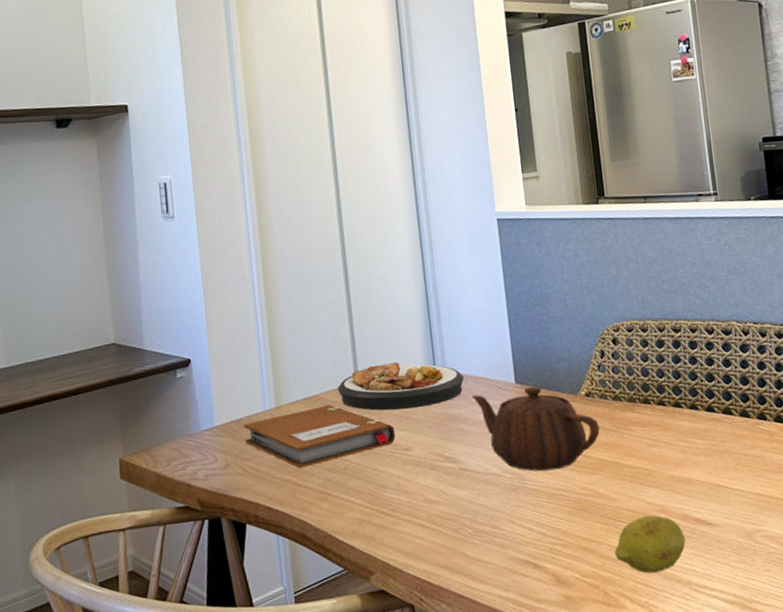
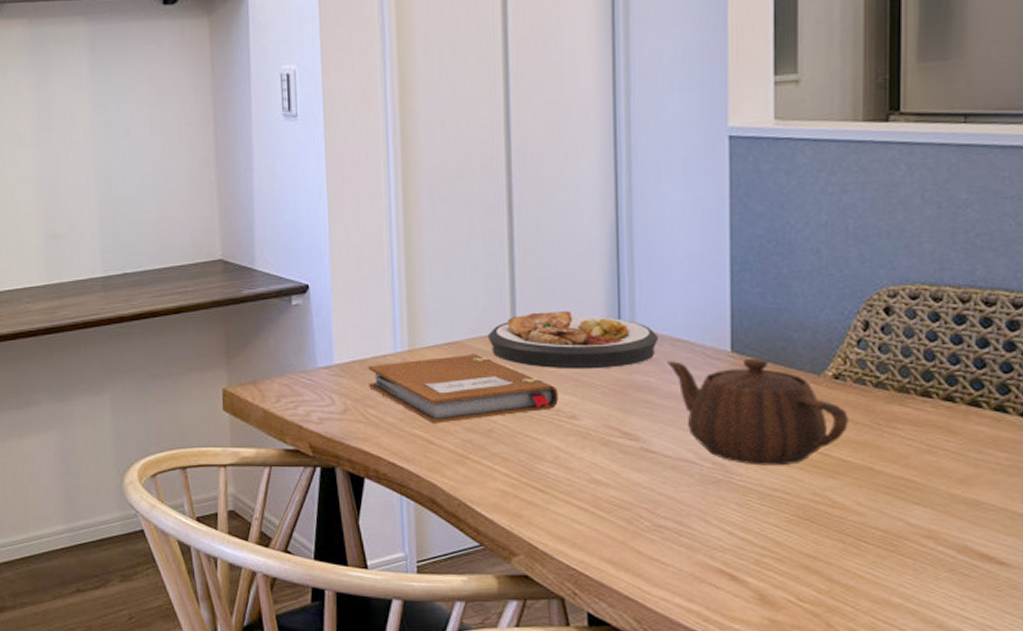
fruit: present [614,515,686,574] -> none [850,539,960,612]

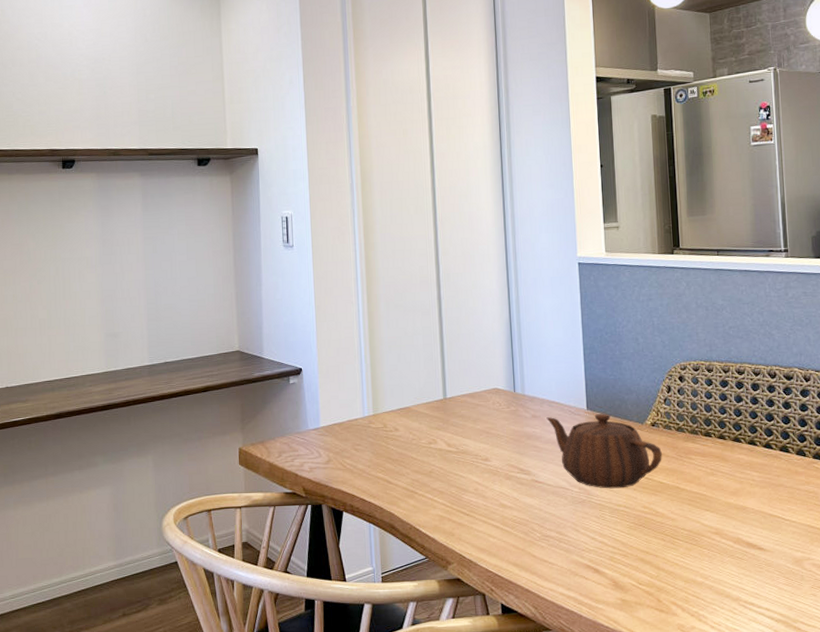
notebook: present [368,354,559,424] -> none [345,416,476,468]
plate: present [487,311,658,370] -> none [427,384,540,425]

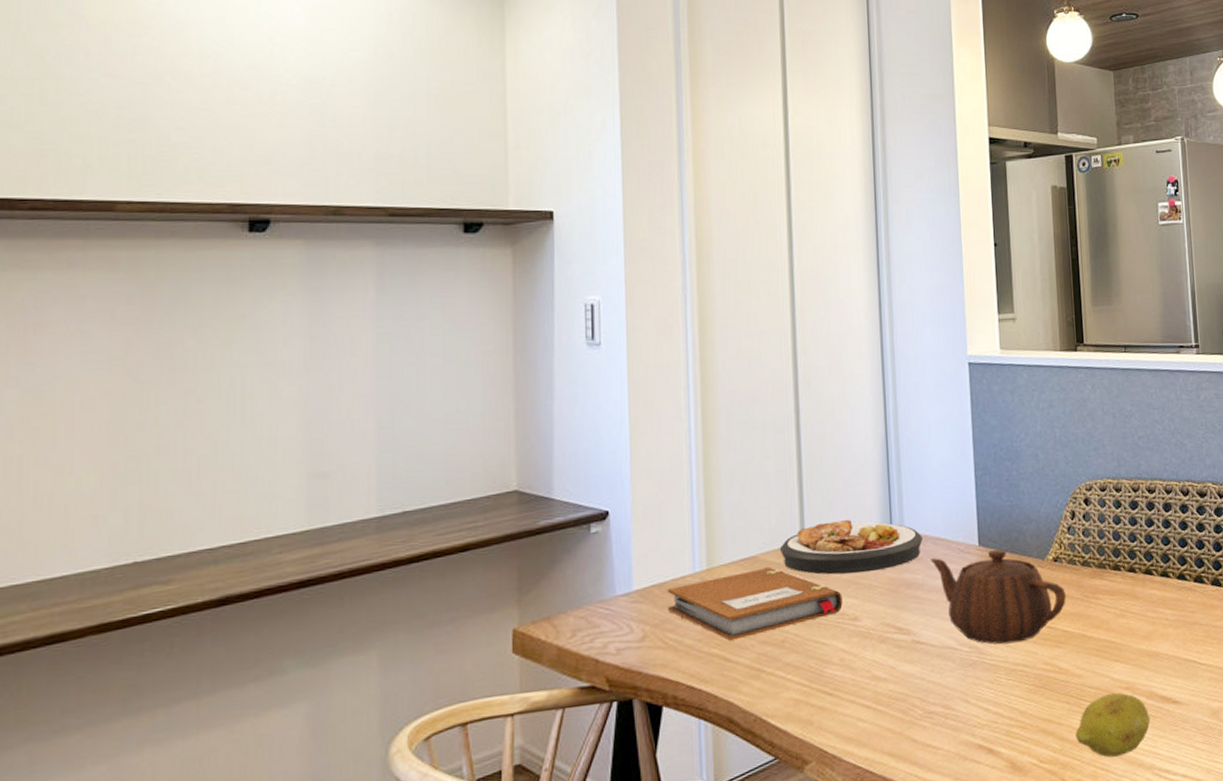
notebook: none [345,416,476,468] -> present [667,567,843,641]
plate: none [427,384,540,425] -> present [779,520,922,575]
fruit: none [670,535,737,587] -> present [1075,692,1151,758]

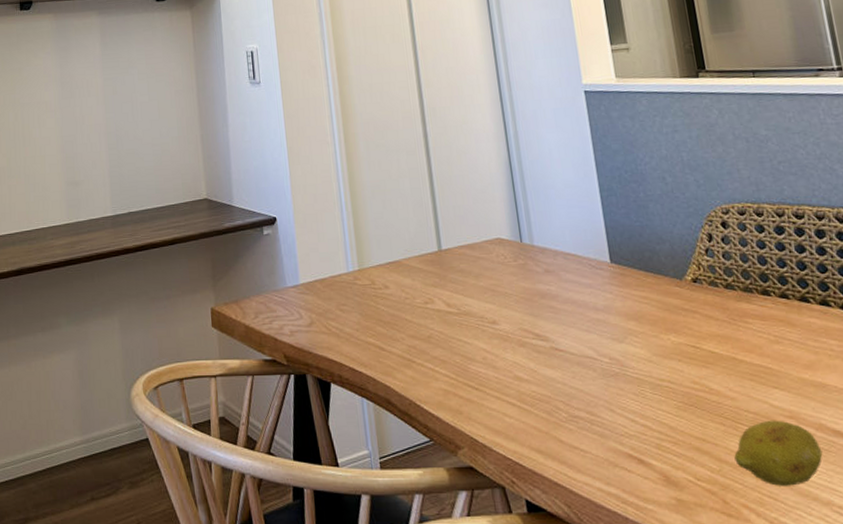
notebook: present [667,567,843,641] -> none [327,271,481,332]
plate: present [779,520,922,575] -> none [419,233,553,282]
teapot: present [930,549,1066,645] -> none [562,268,711,359]

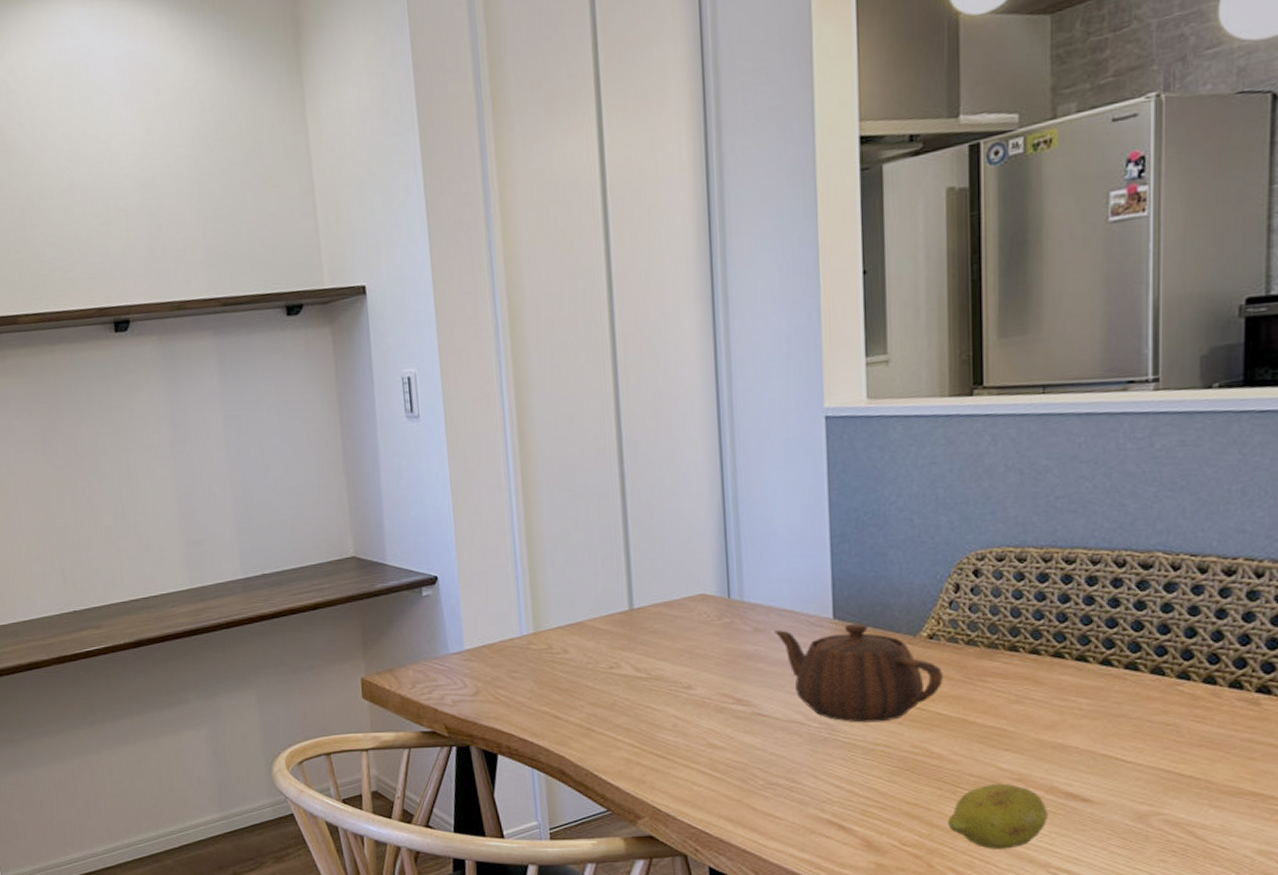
teapot: none [562,268,711,359] -> present [774,624,943,723]

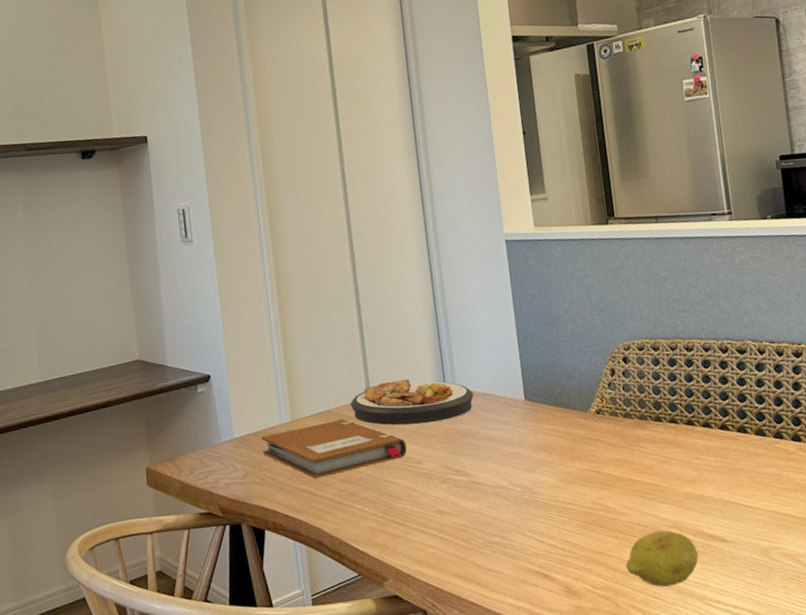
notebook: none [496,633,675,700] -> present [261,419,407,479]
plate: none [606,589,765,643] -> present [350,379,473,426]
teapot: present [774,624,943,723] -> none [481,403,611,486]

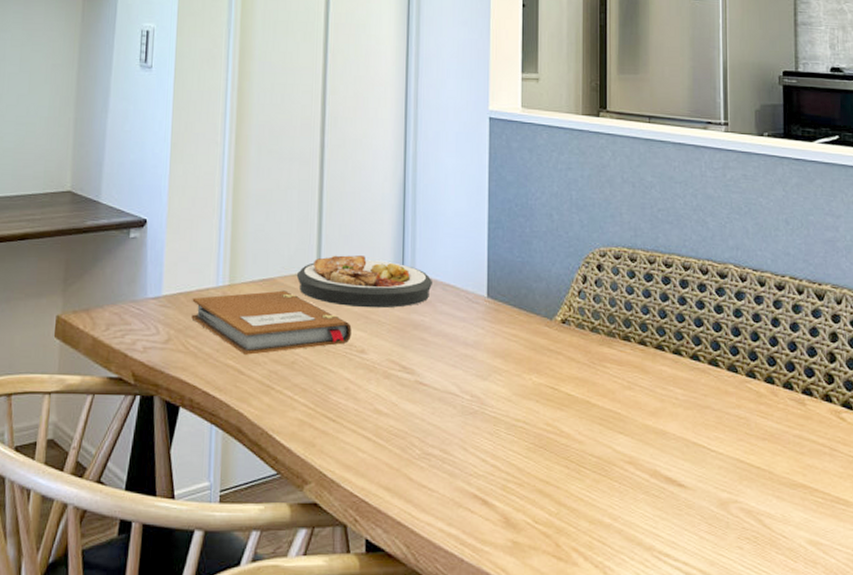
fruit: present [626,530,699,587] -> none [573,465,653,531]

